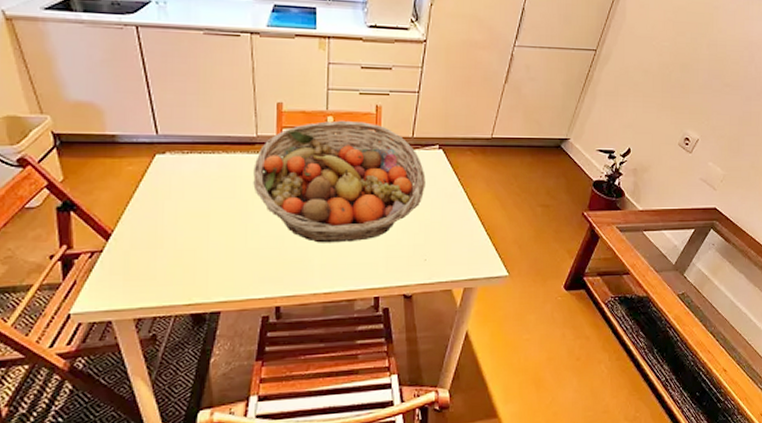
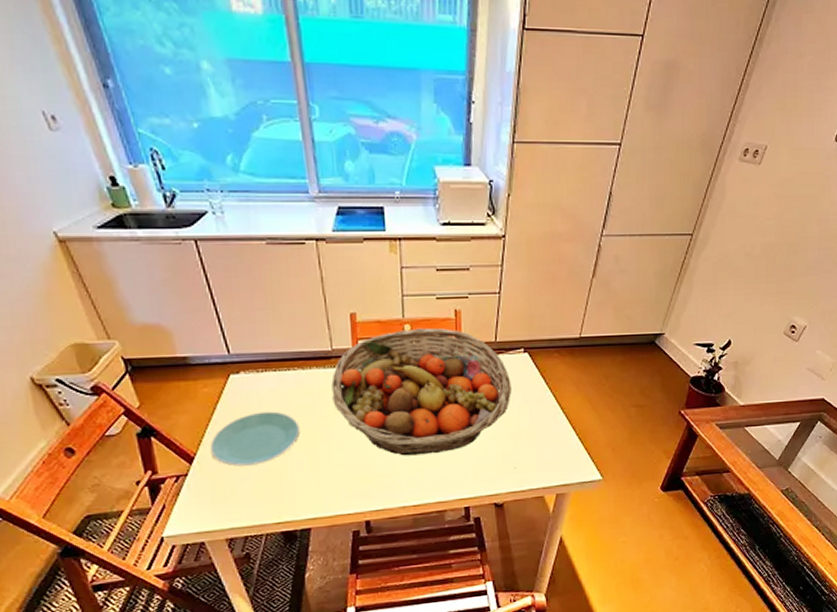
plate: none [129,192,220,245] -> present [210,411,301,466]

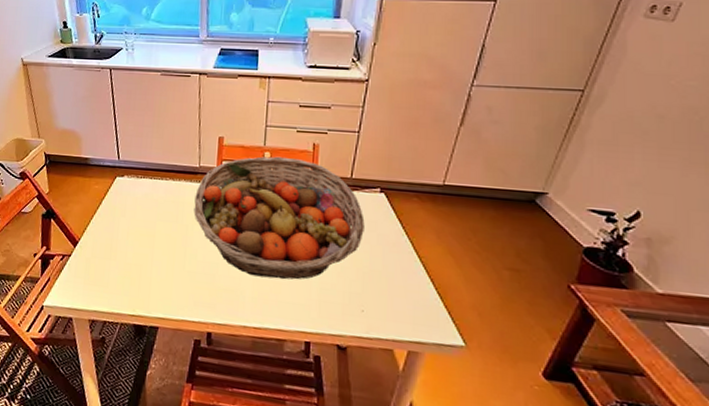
plate: present [210,411,301,466] -> none [91,211,164,258]

